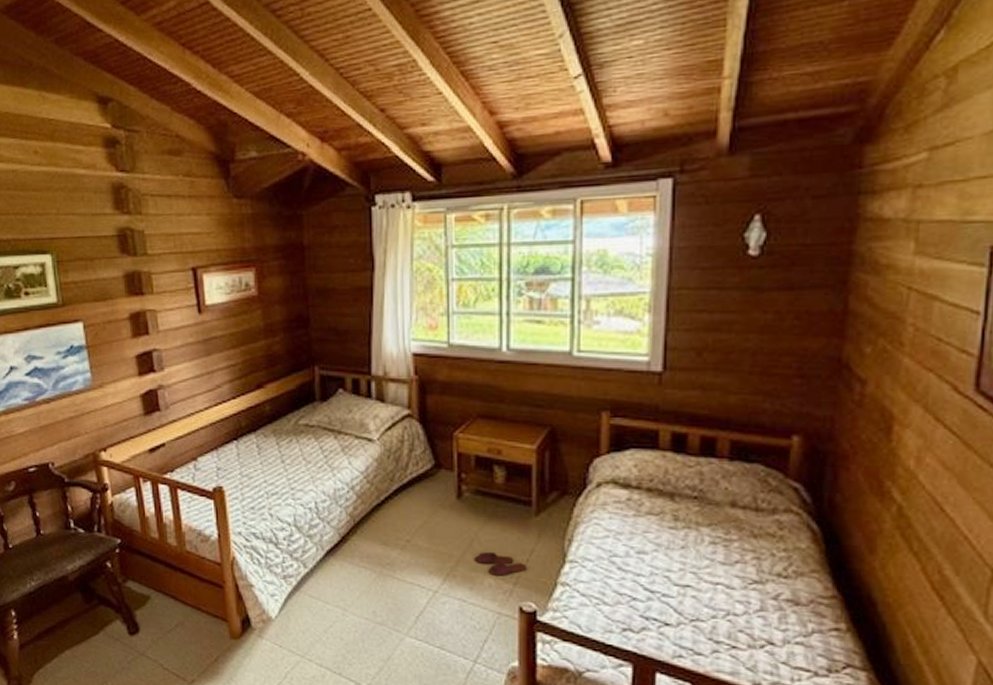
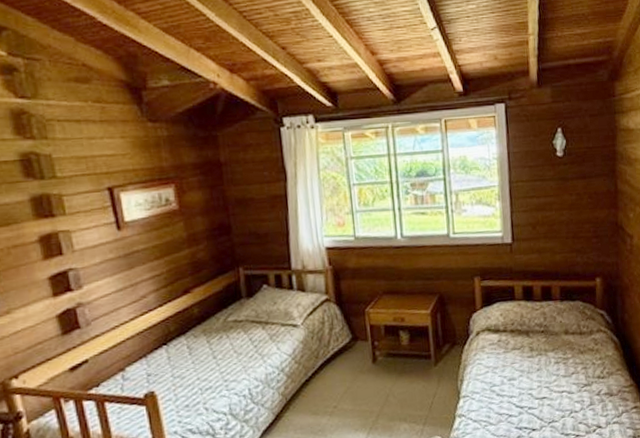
slippers: present [475,552,528,576] -> none [391,402,433,421]

